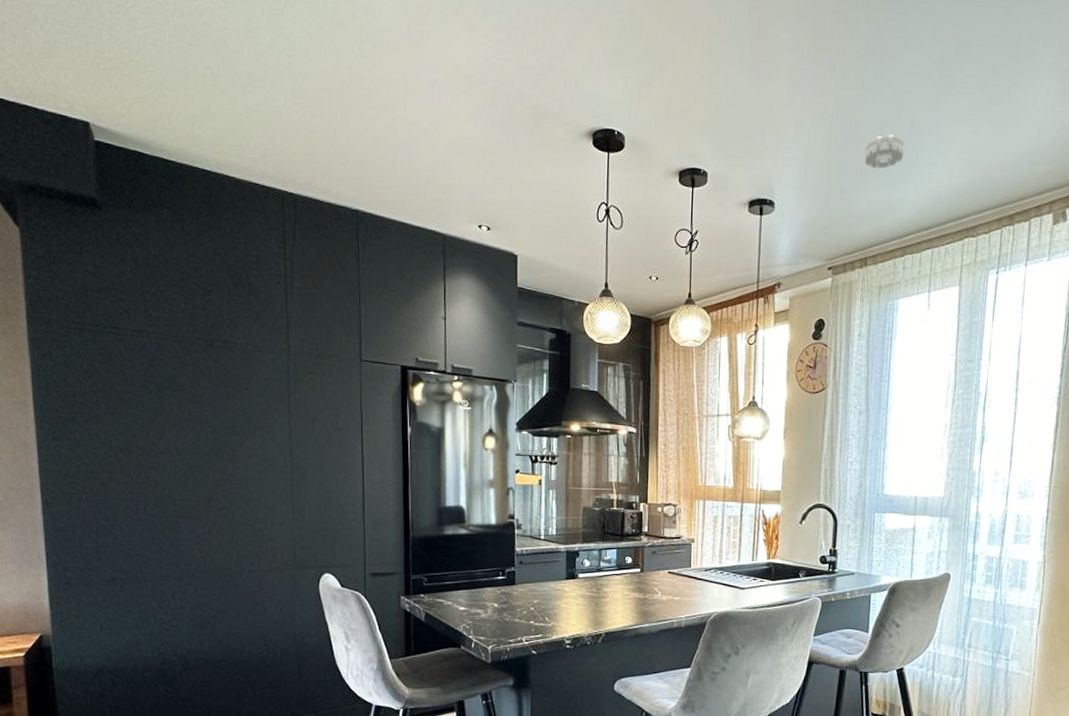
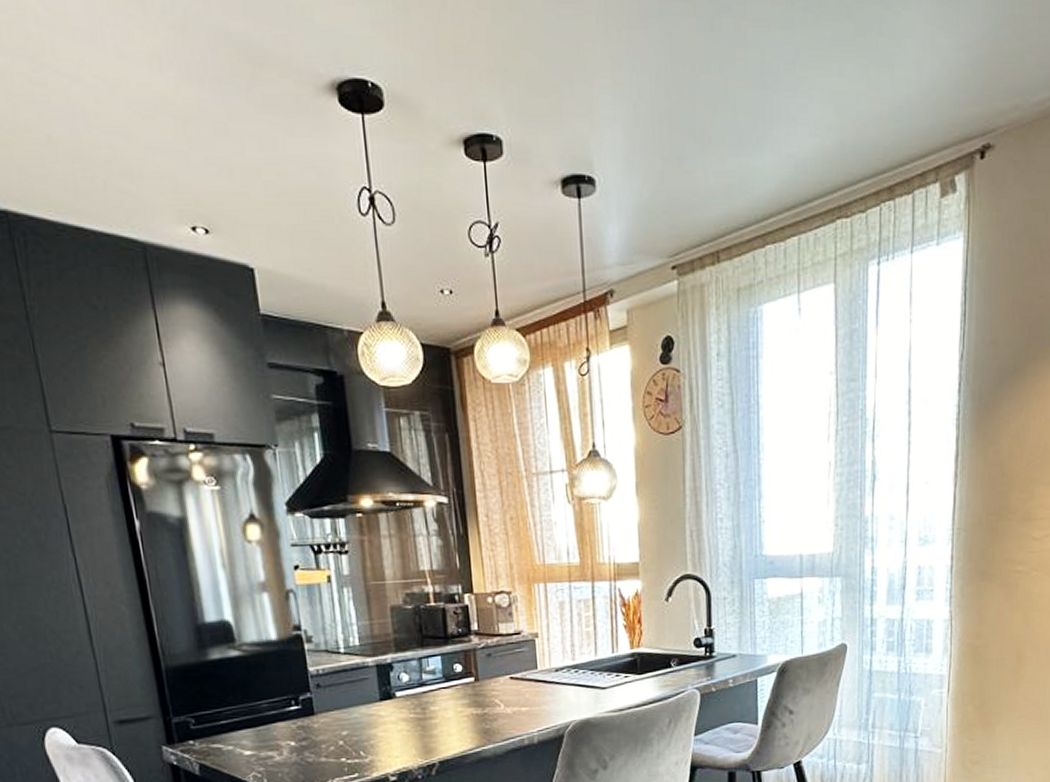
smoke detector: present [864,134,905,169] -> none [704,80,755,128]

